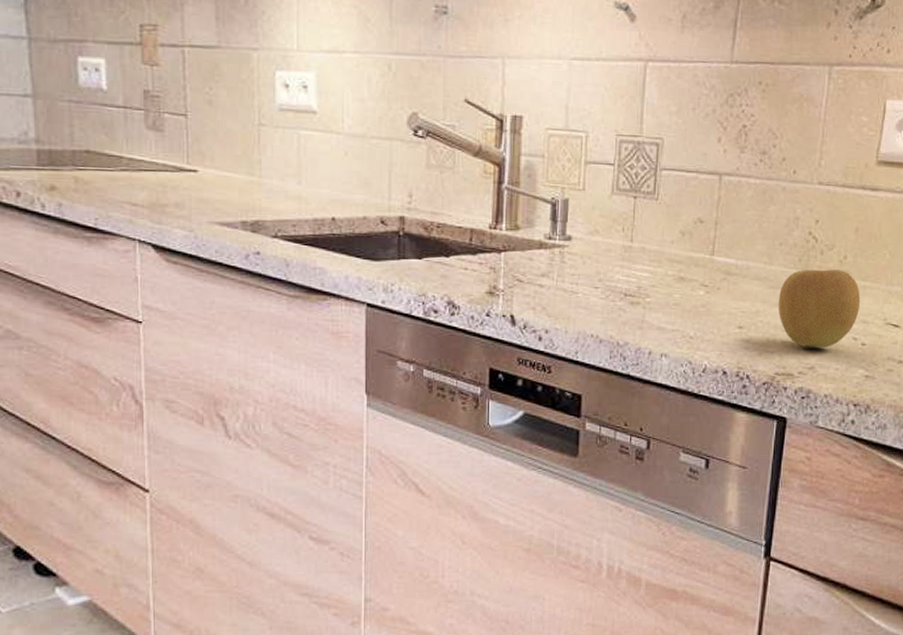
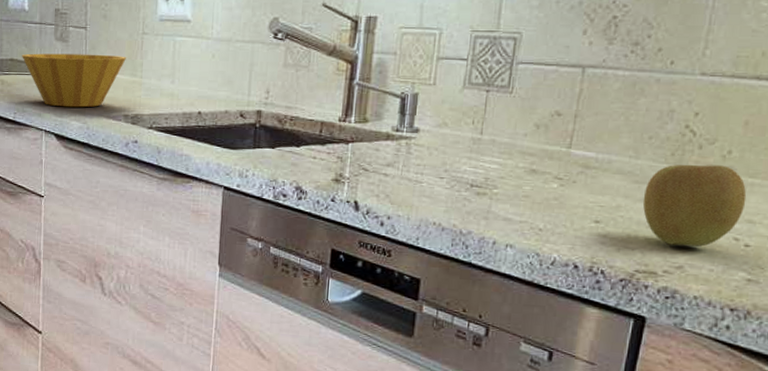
bowl: none [100,144,240,212] -> present [21,53,126,108]

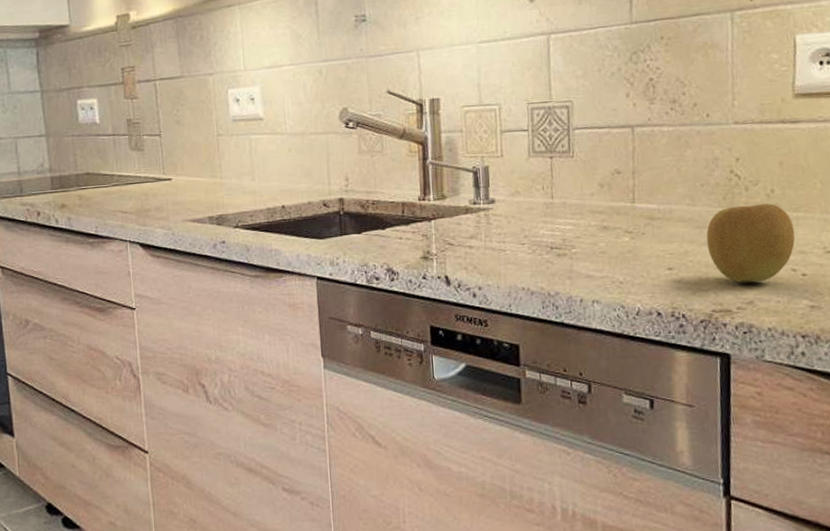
bowl: present [21,53,126,108] -> none [97,159,204,216]

